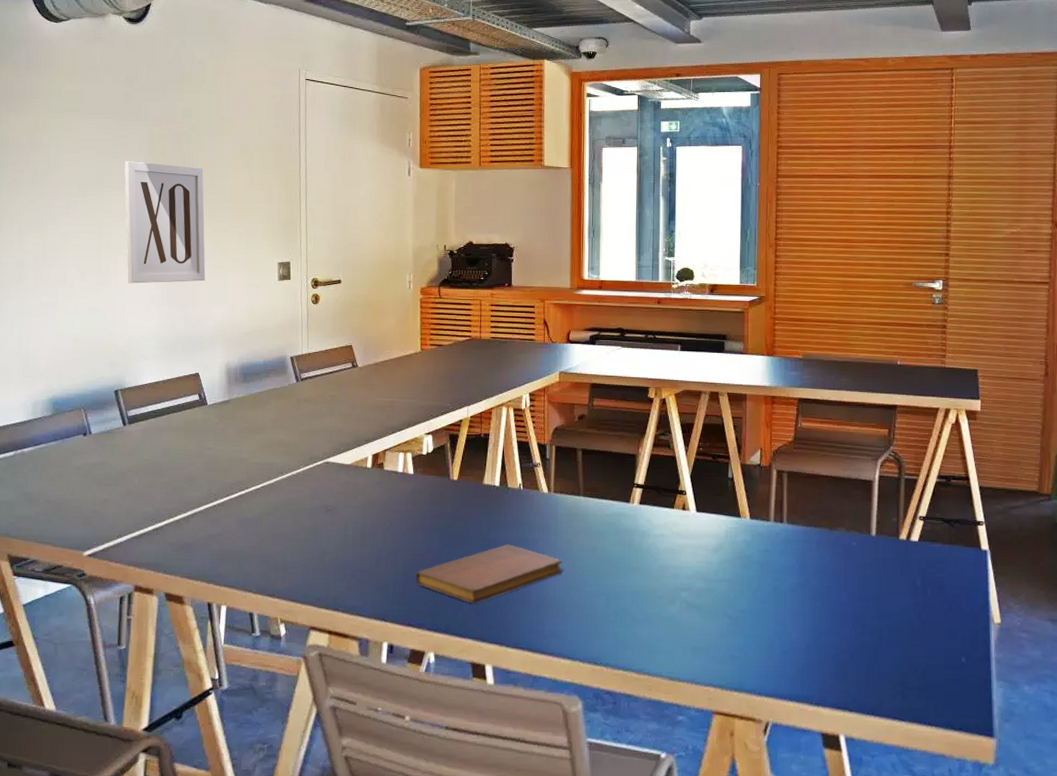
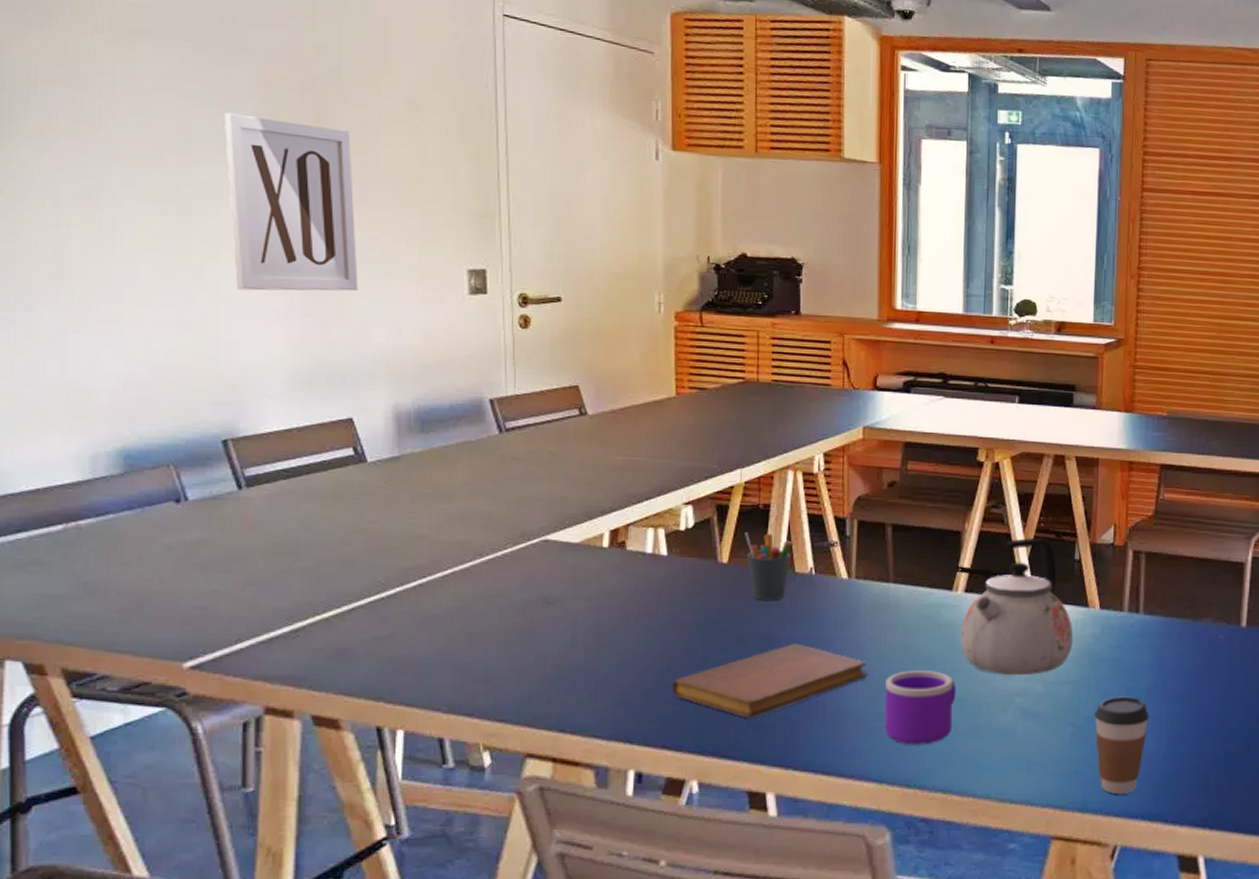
pen holder: none [470,456,506,509] -> present [745,532,792,600]
mug: none [577,568,634,629] -> present [885,671,957,745]
kettle: none [636,459,729,574] -> present [959,537,1074,676]
coffee cup: none [747,593,794,678] -> present [1094,696,1149,795]

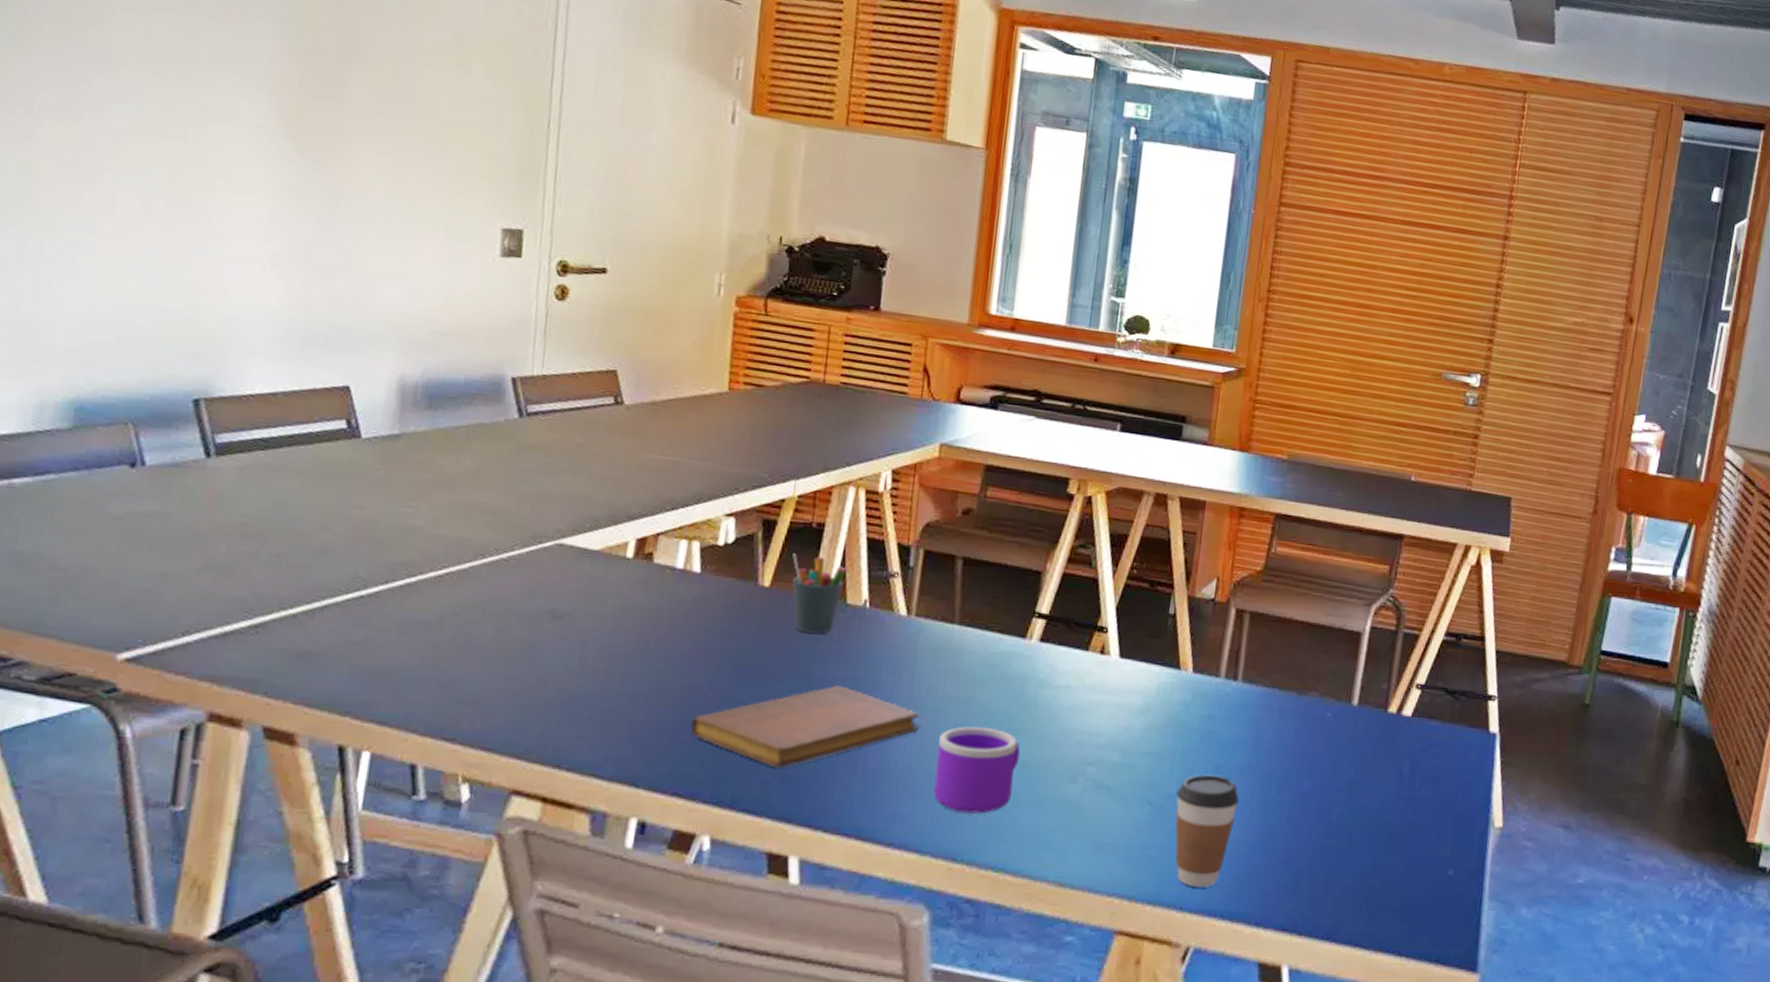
wall art: present [225,113,358,291] -> none [230,27,382,242]
kettle: present [959,537,1074,676] -> none [1029,585,1160,743]

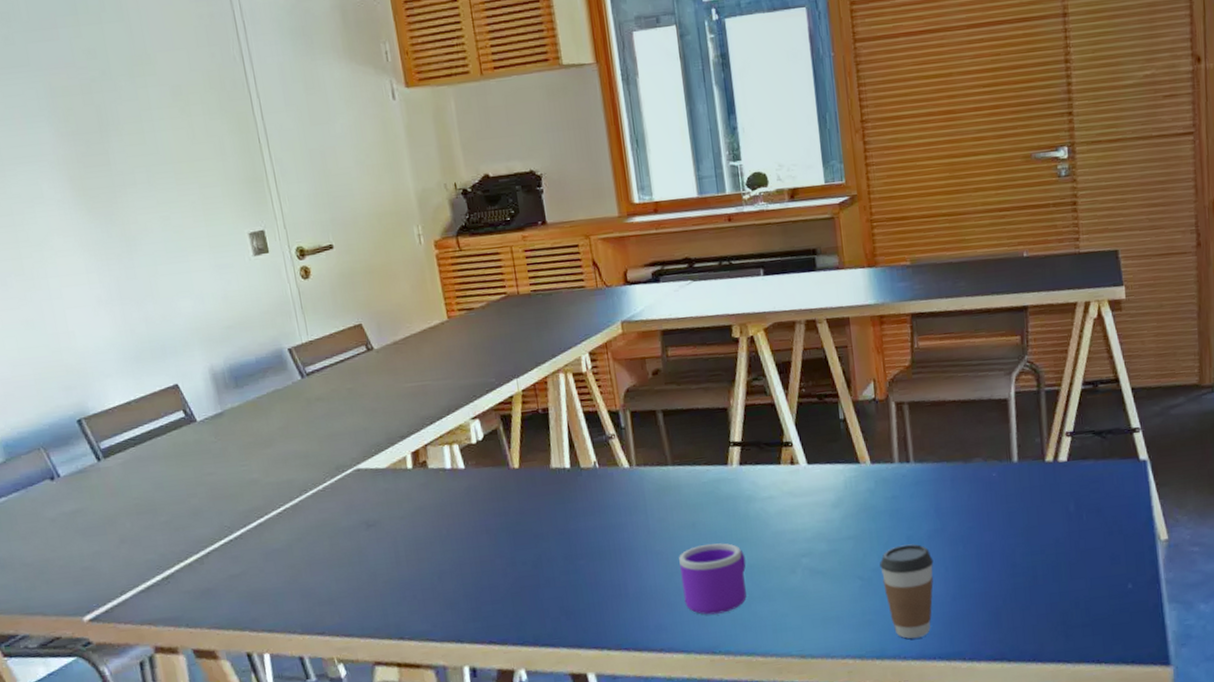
notebook: present [690,685,920,768] -> none [488,534,661,608]
pen holder: present [792,553,847,634] -> none [530,435,575,498]

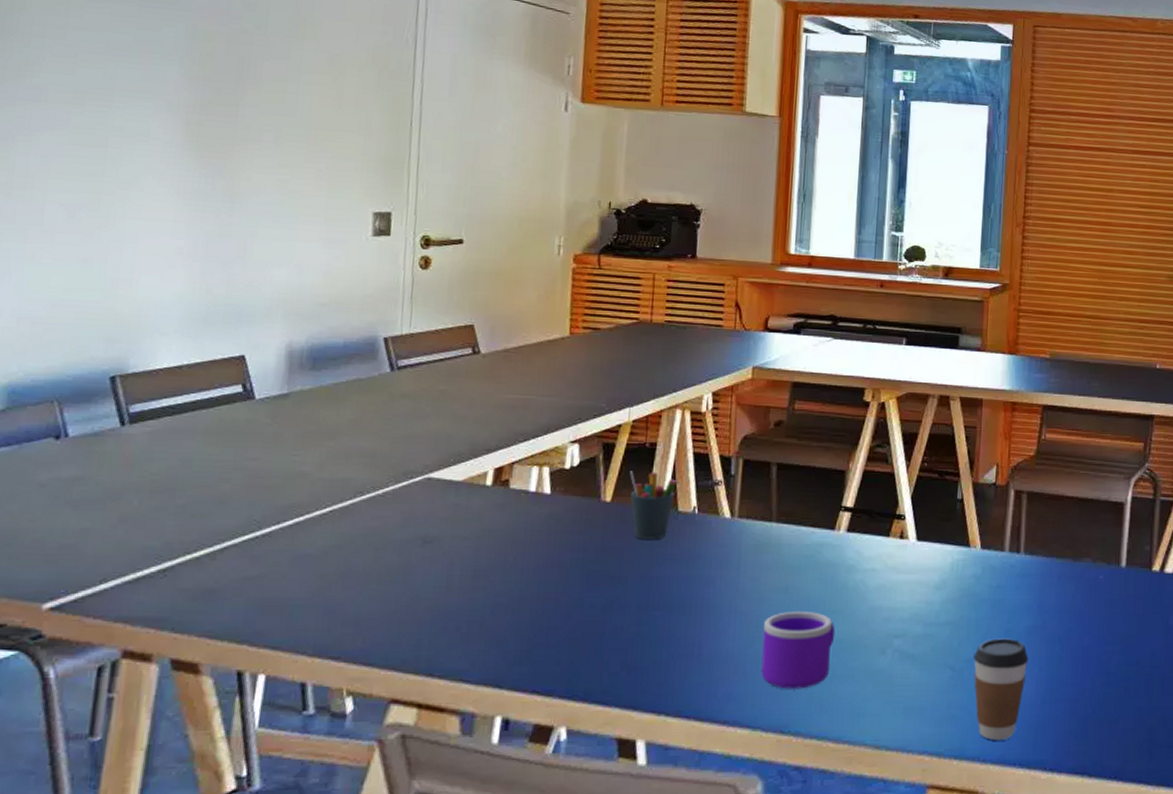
pen holder: none [530,435,575,498] -> present [630,471,677,539]

